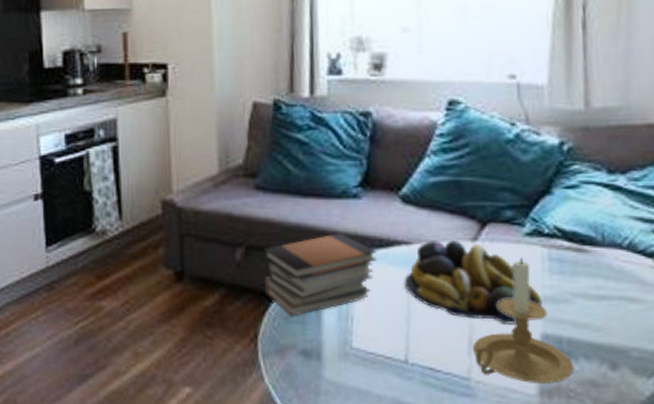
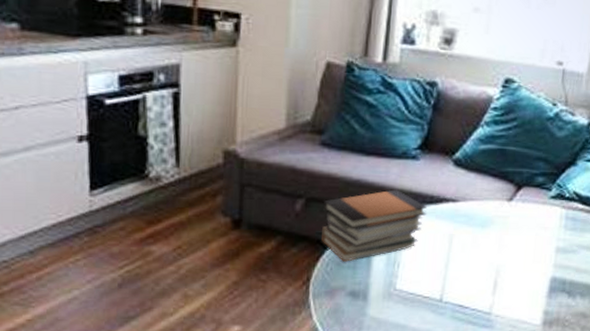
fruit bowl: present [404,239,543,324] -> none [447,198,556,270]
candle holder: present [473,257,574,383] -> none [496,215,572,316]

